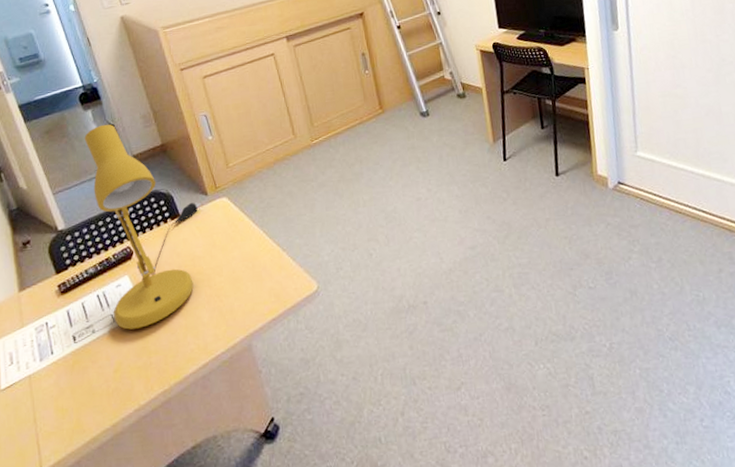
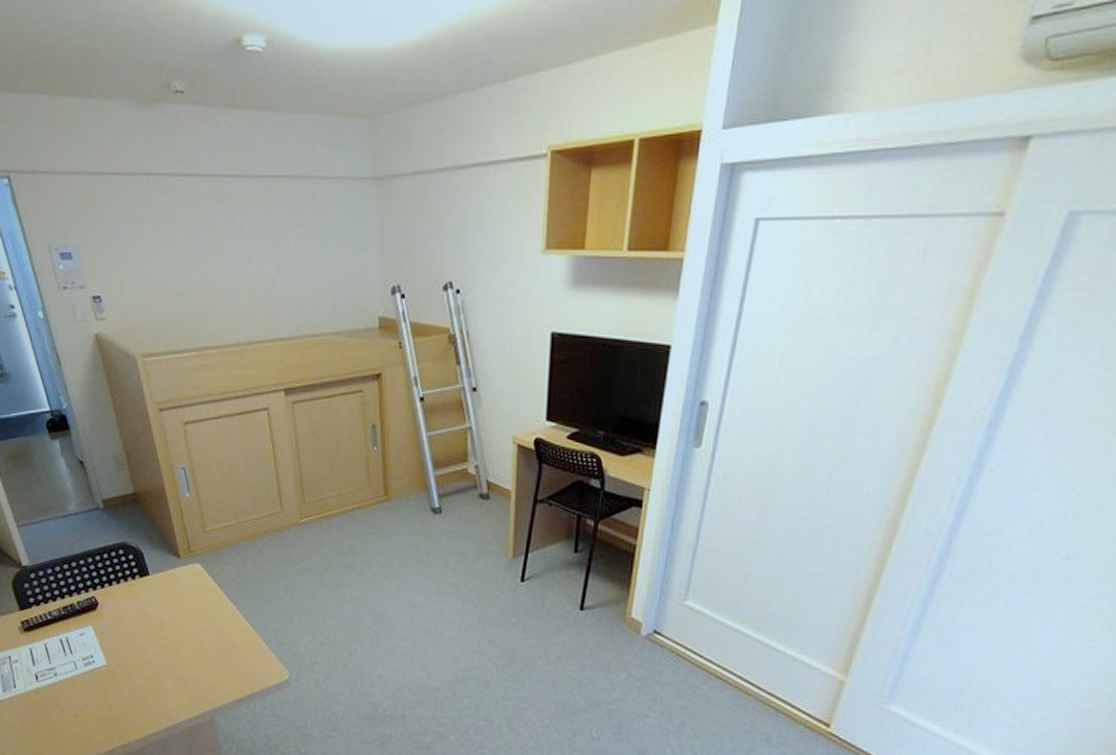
desk lamp: present [84,124,201,330] -> none [51,459,172,681]

